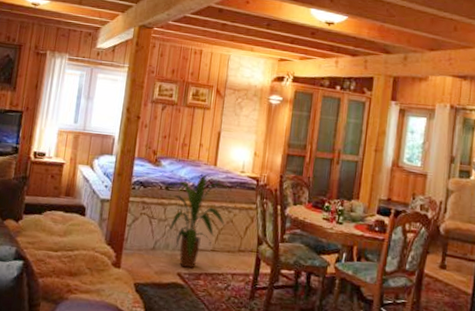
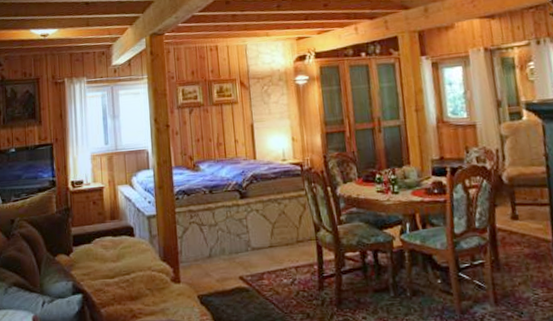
house plant: present [166,173,231,269] -> none [210,168,278,270]

